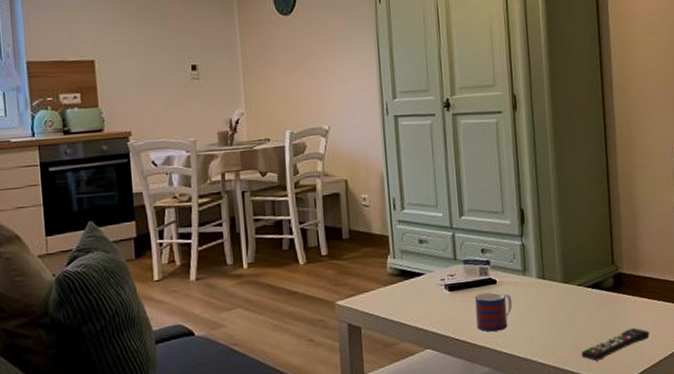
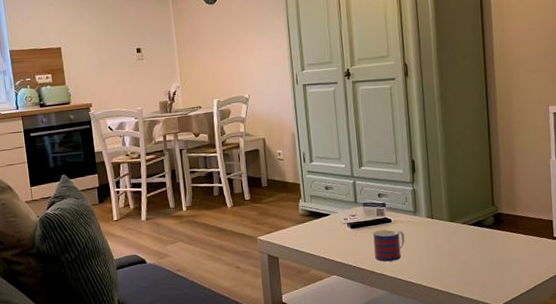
remote control: present [581,328,650,361] -> none [464,259,526,287]

